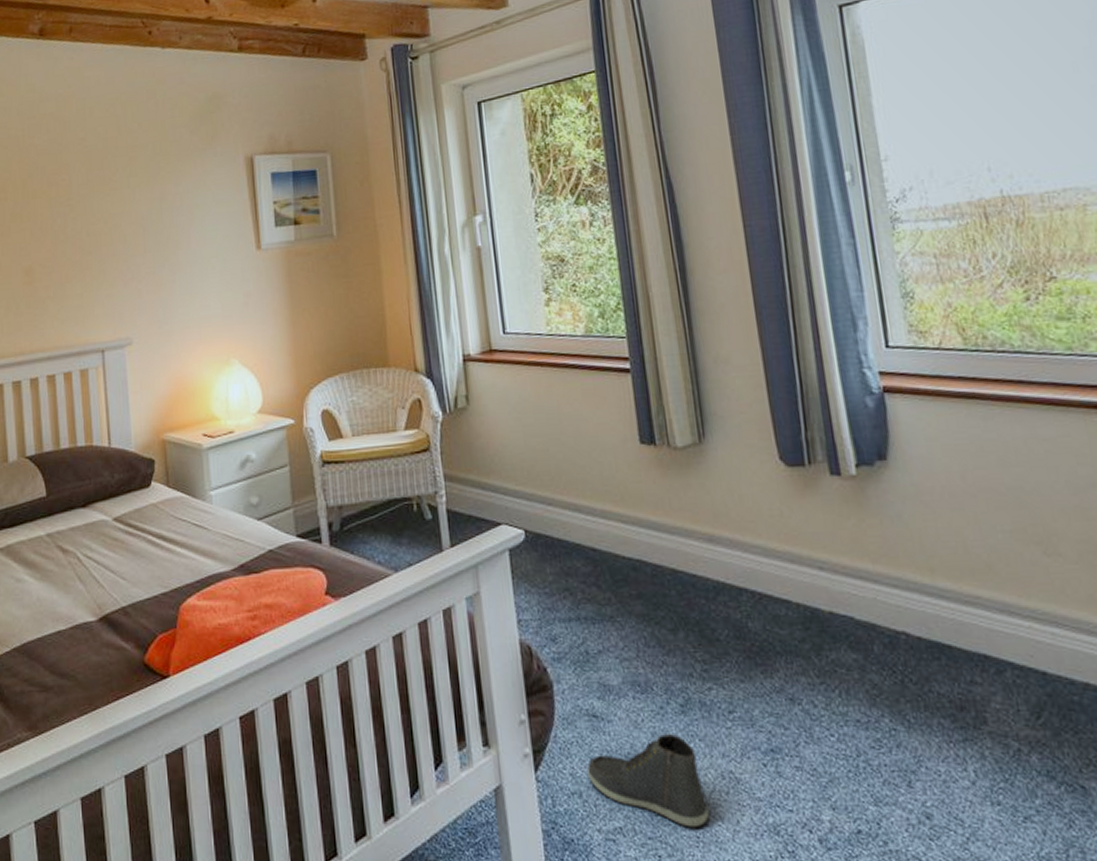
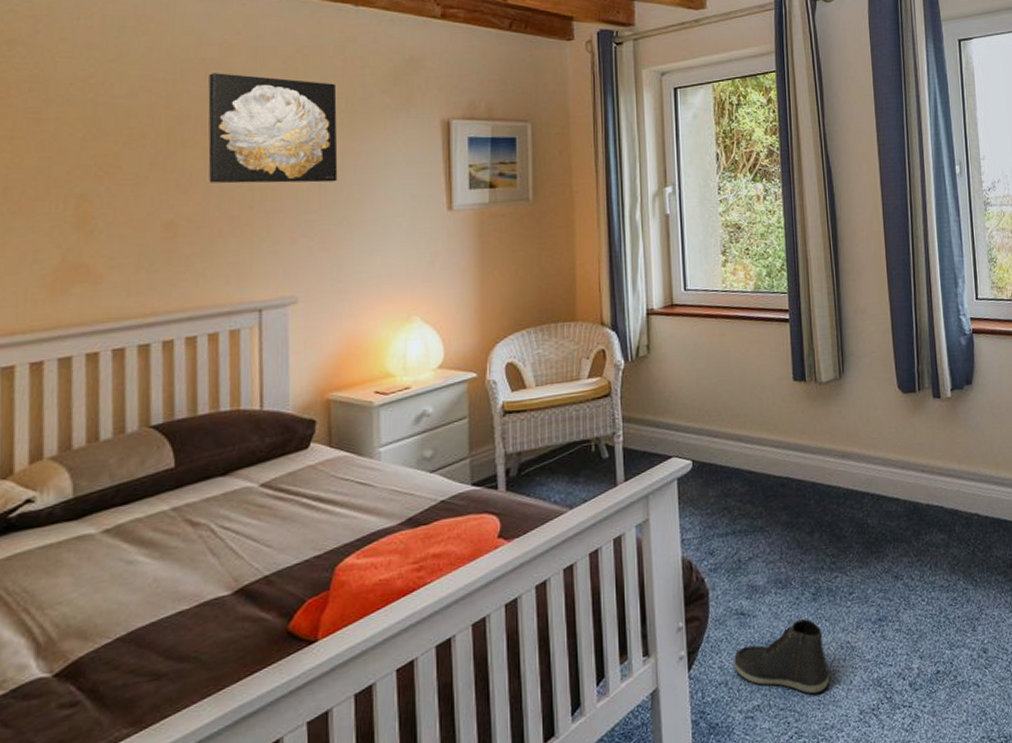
wall art: none [49,126,158,231] -> present [208,73,338,184]

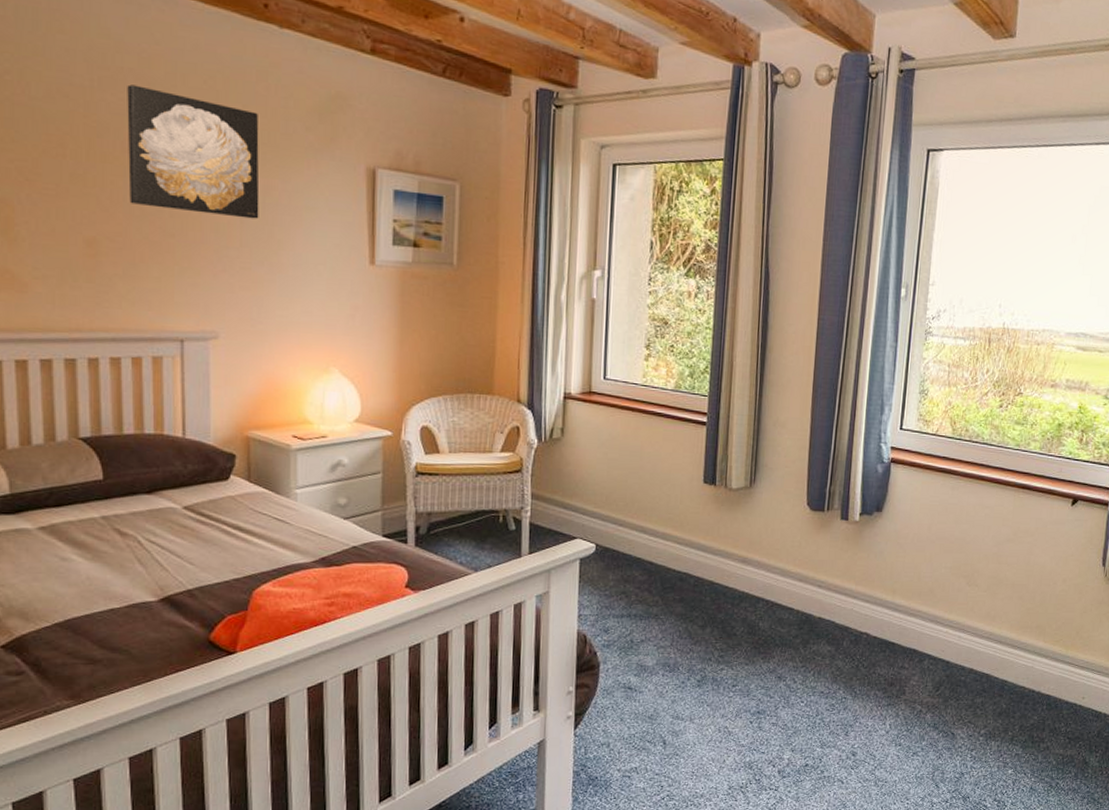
sneaker: present [734,618,829,694] -> none [617,701,705,766]

